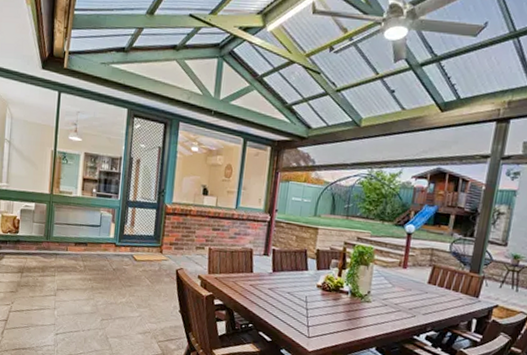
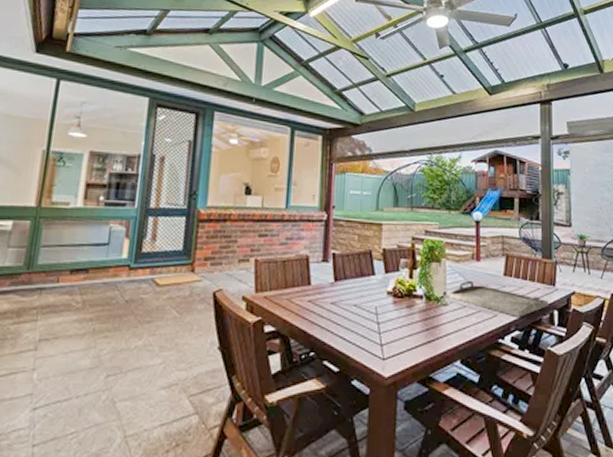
serving tray: none [372,284,469,320] -> present [449,280,548,317]

